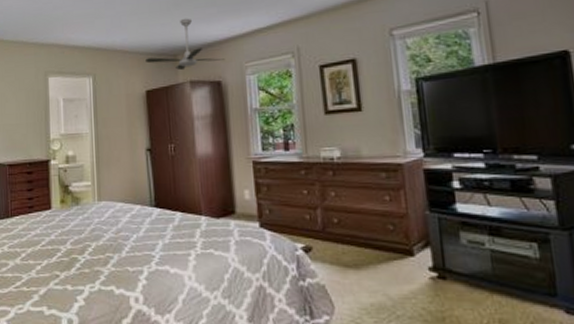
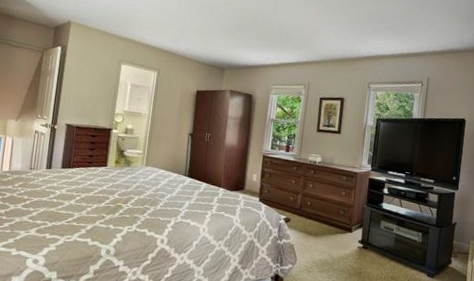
ceiling fan: present [145,18,225,71] -> none [200,43,258,81]

